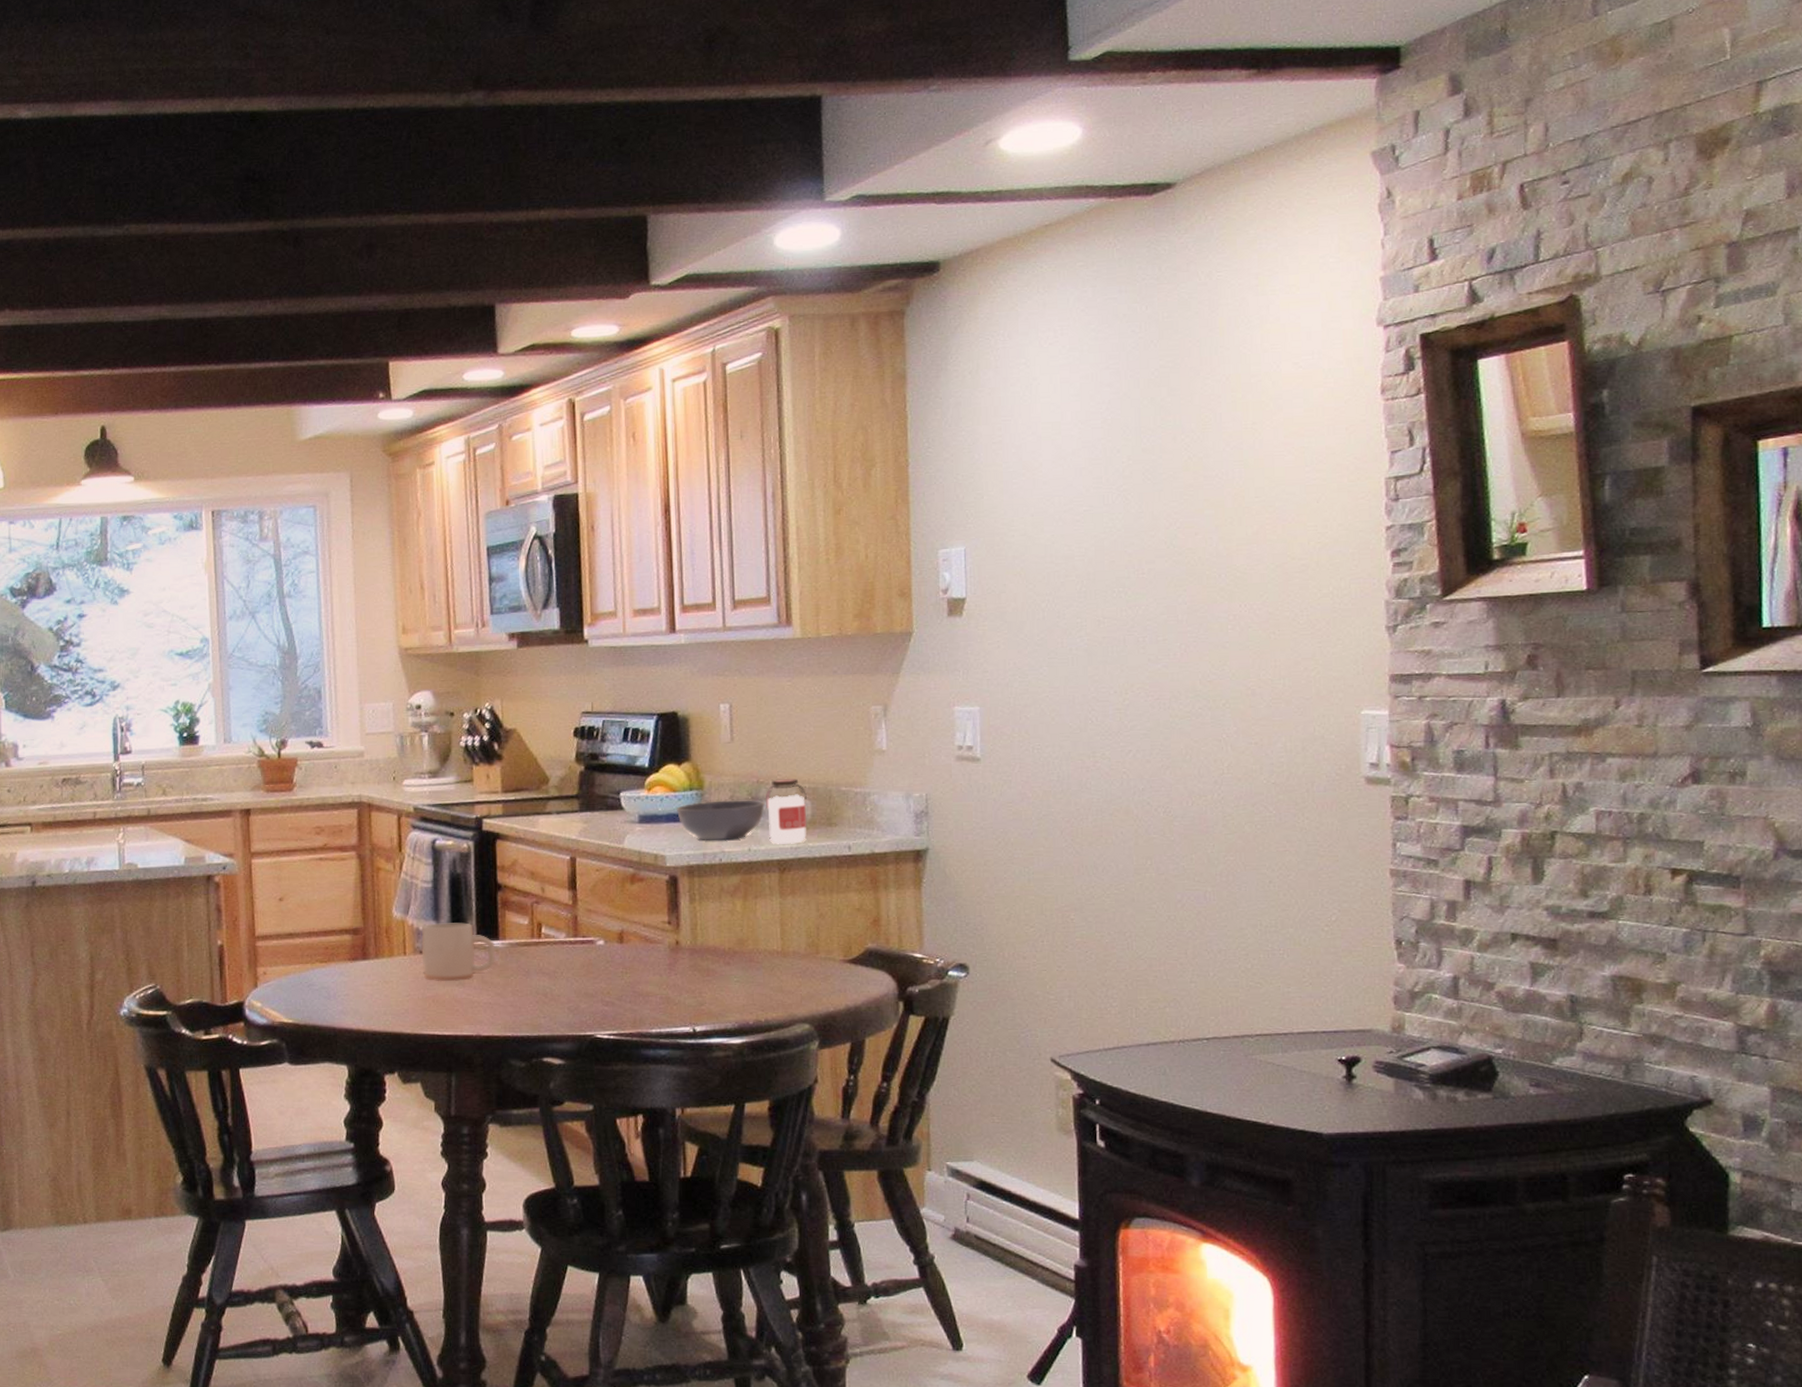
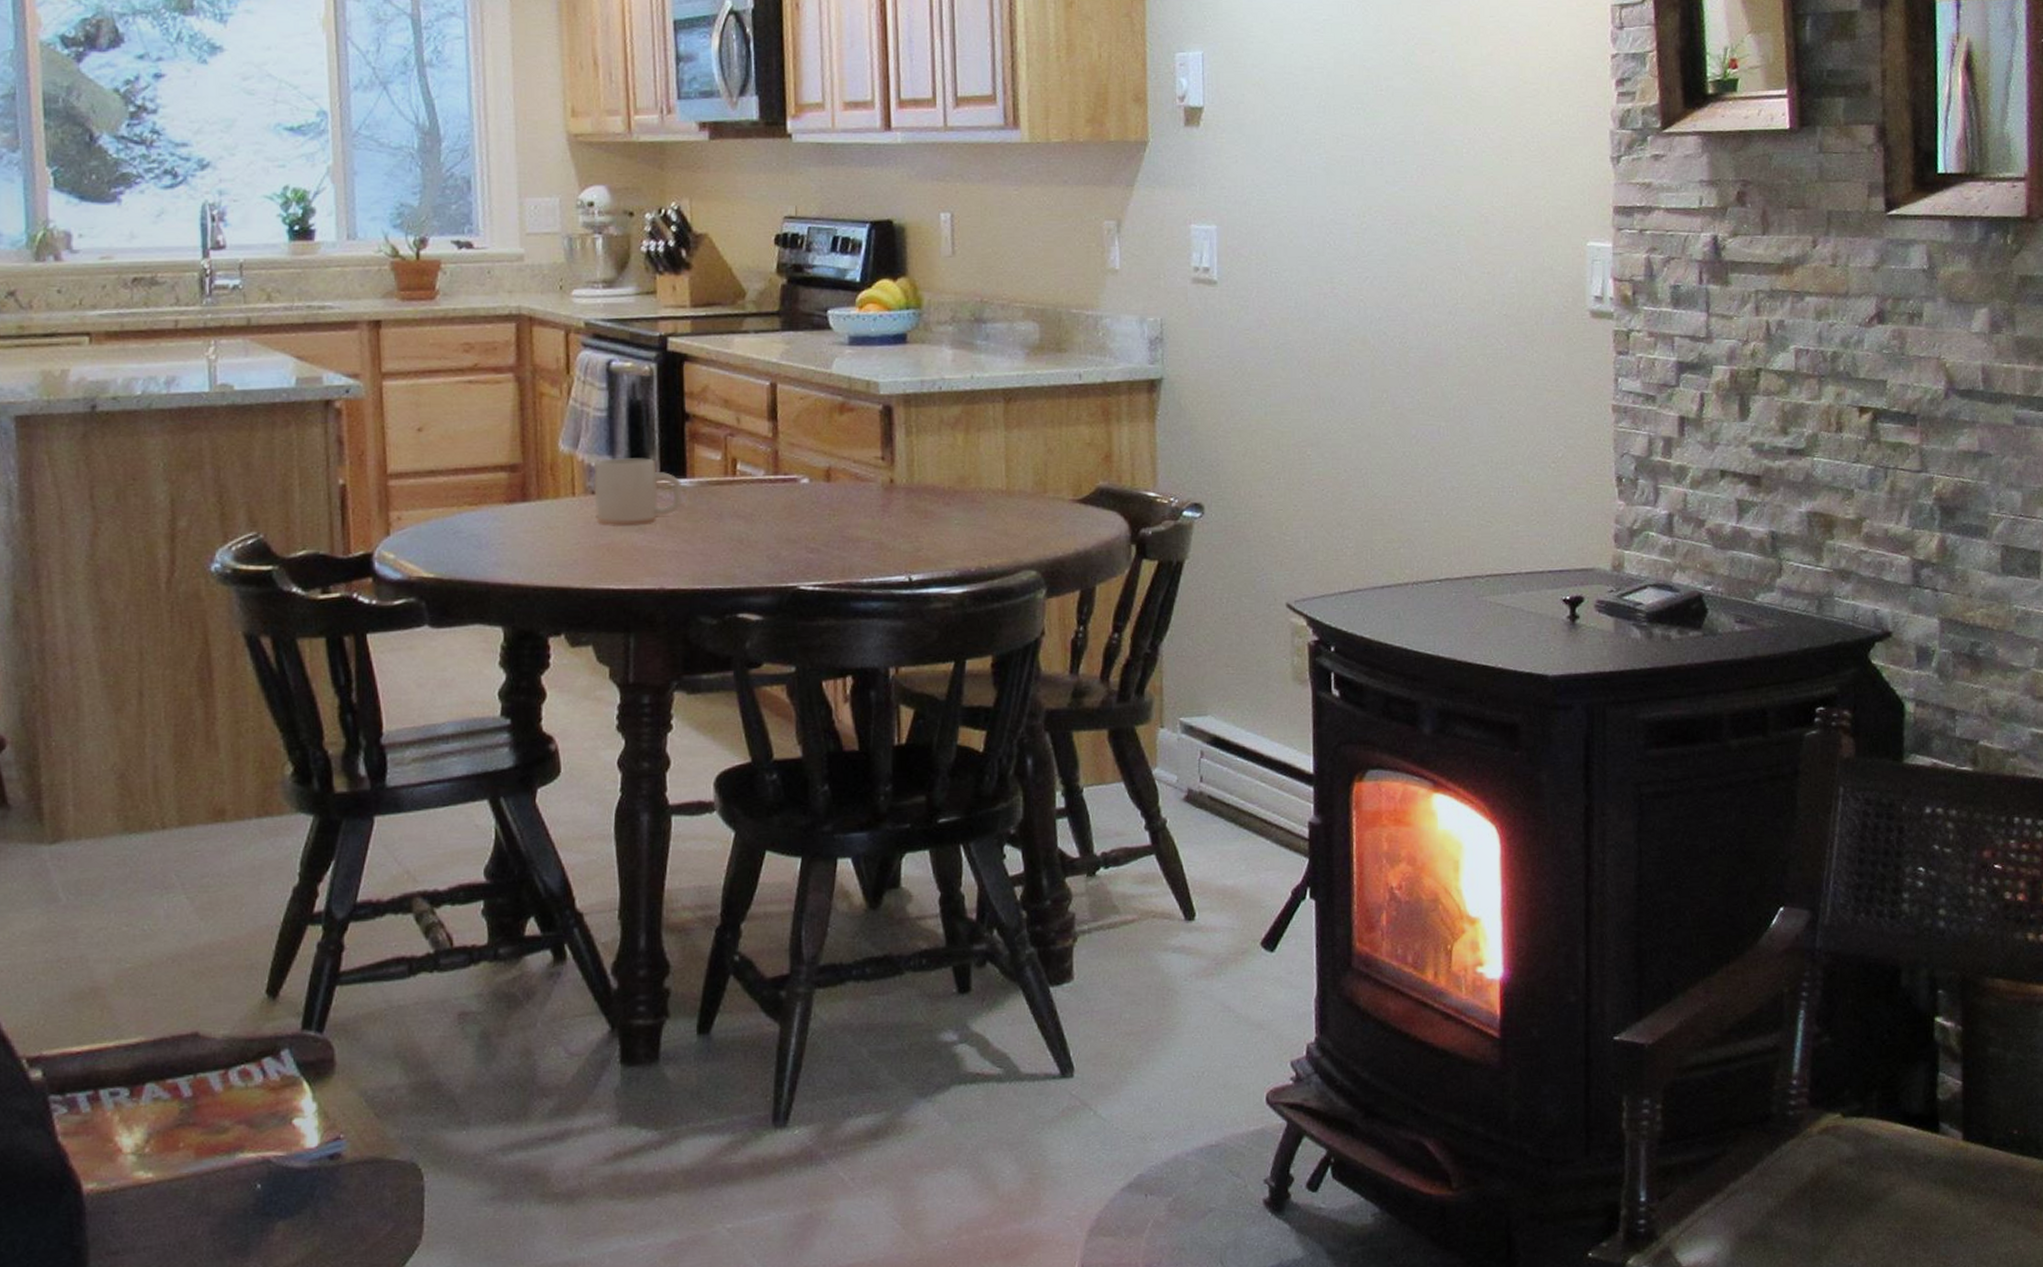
bowl: present [676,800,765,841] -> none [891,321,989,367]
jar: present [766,779,807,844] -> none [990,299,1035,371]

